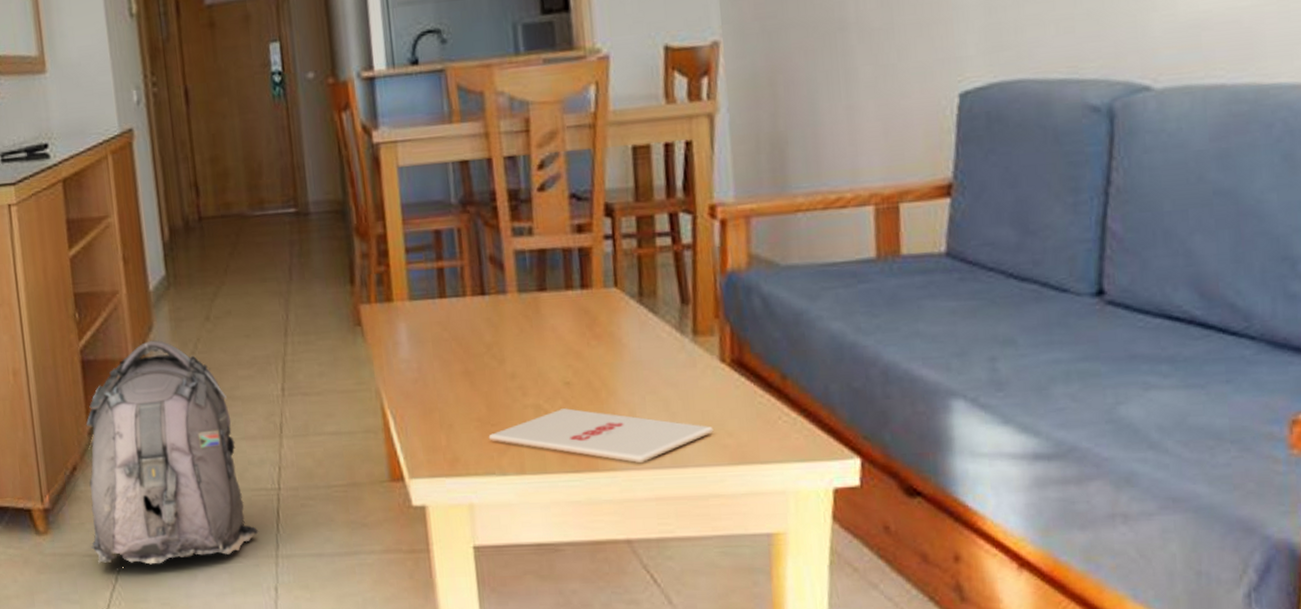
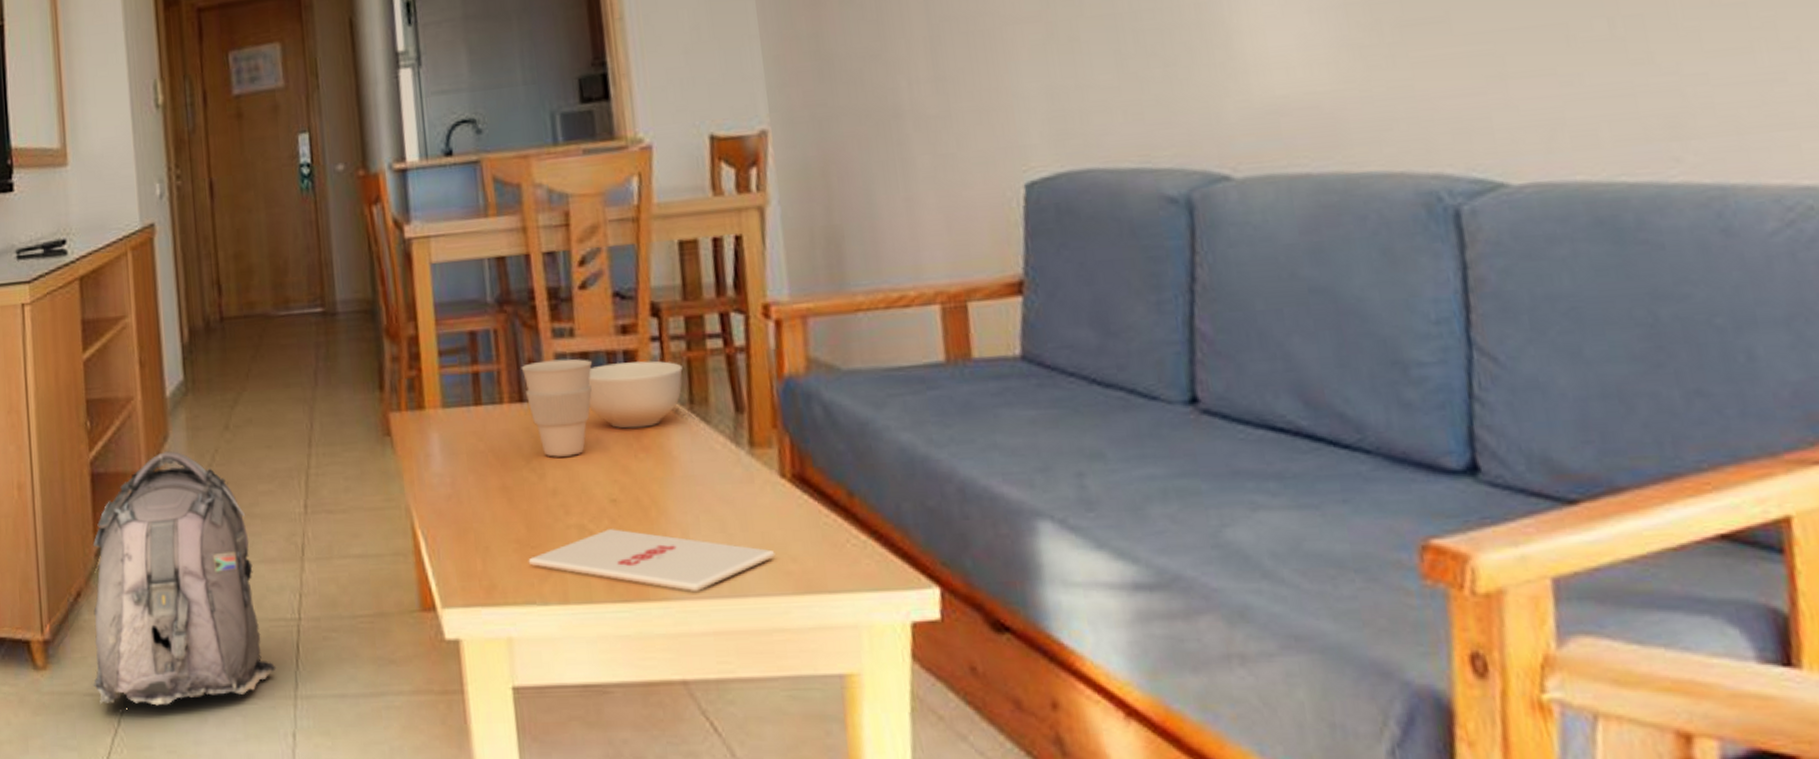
cup: none [482,255,550,345] -> present [521,358,593,457]
bowl: none [545,257,634,319] -> present [588,360,683,429]

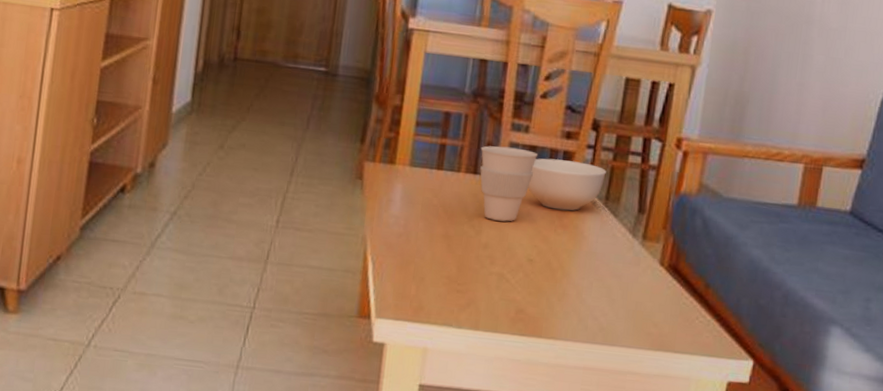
backpack: present [92,451,277,713] -> none [57,156,226,362]
magazine: present [528,529,776,593] -> none [453,280,643,337]

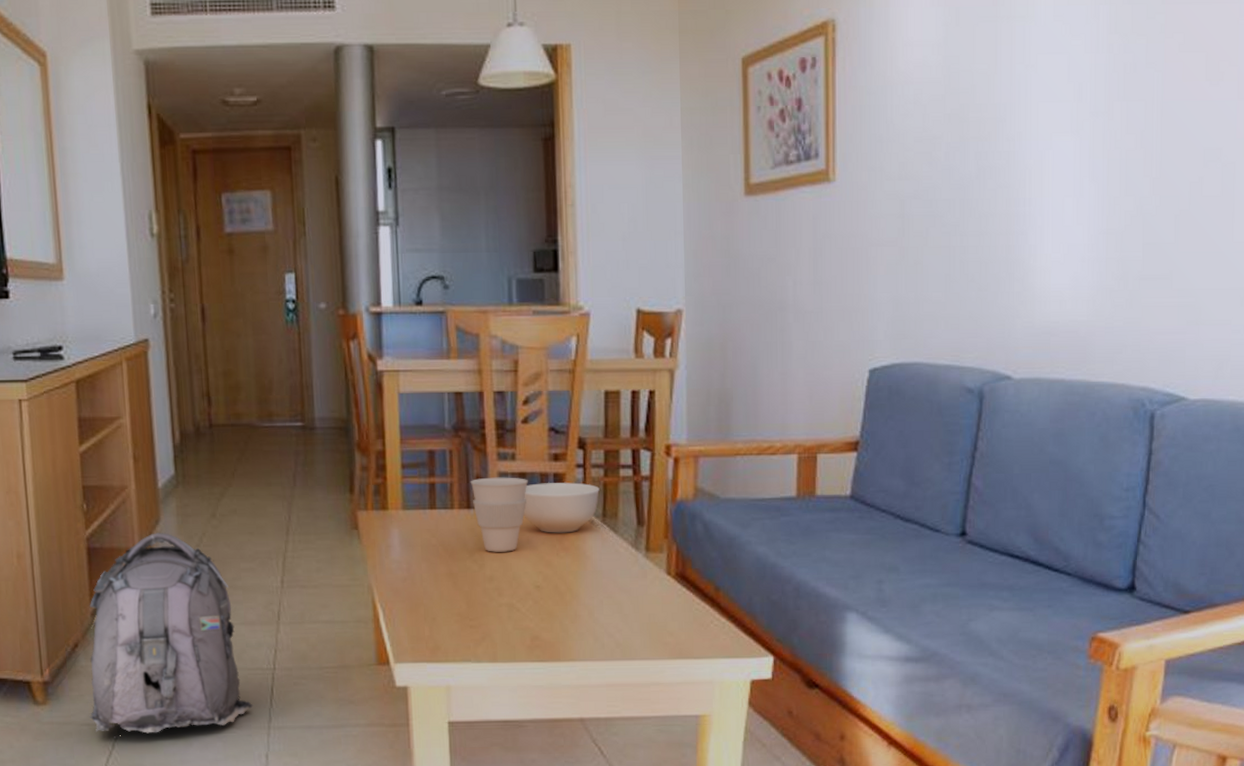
backpack: none [57,156,226,362] -> present [89,533,253,739]

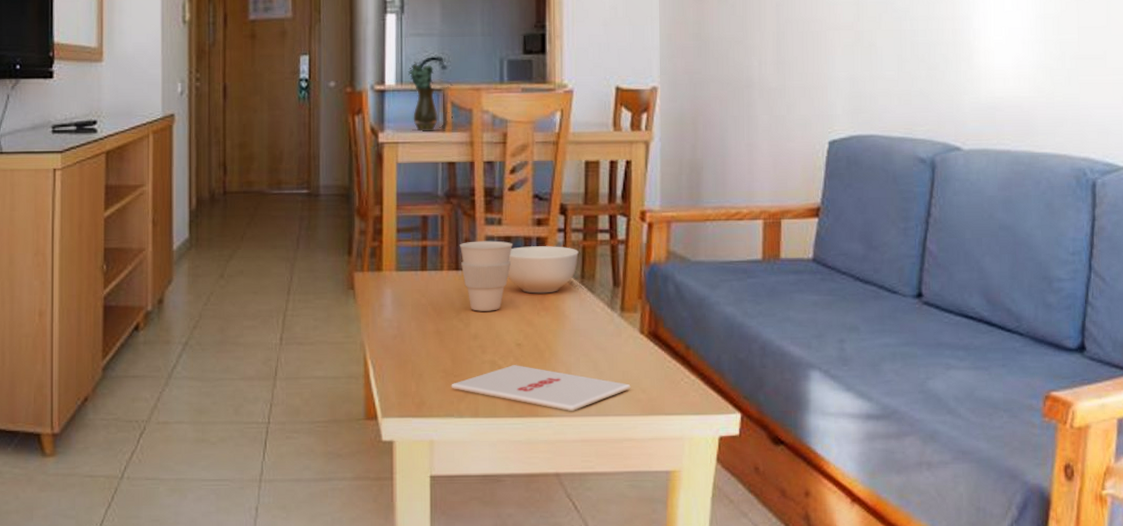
backpack: present [89,533,253,739] -> none [92,292,247,490]
vase: none [407,281,442,358] -> present [409,62,438,132]
magazine: none [466,608,658,656] -> present [451,365,631,412]

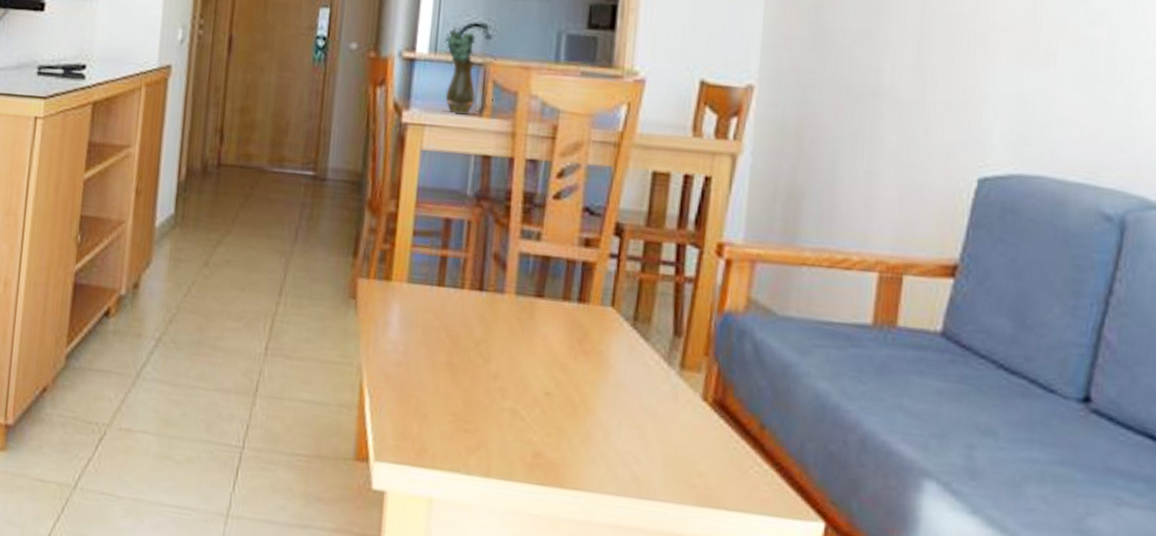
magazine: present [451,365,631,412] -> none [460,418,684,488]
cup: present [459,240,514,311] -> none [486,257,553,348]
bowl: present [507,246,579,294] -> none [542,270,634,334]

